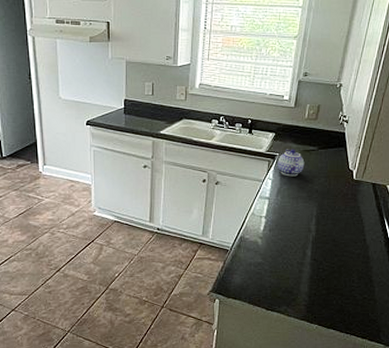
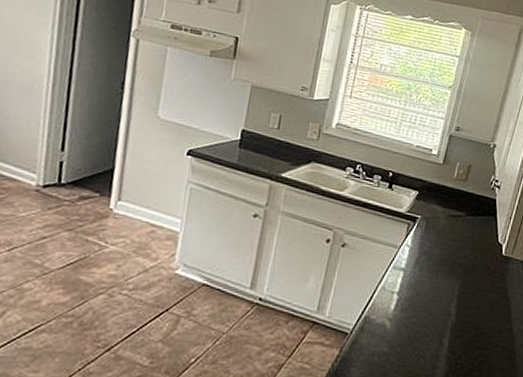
teapot: present [277,149,305,177] -> none [417,211,450,246]

